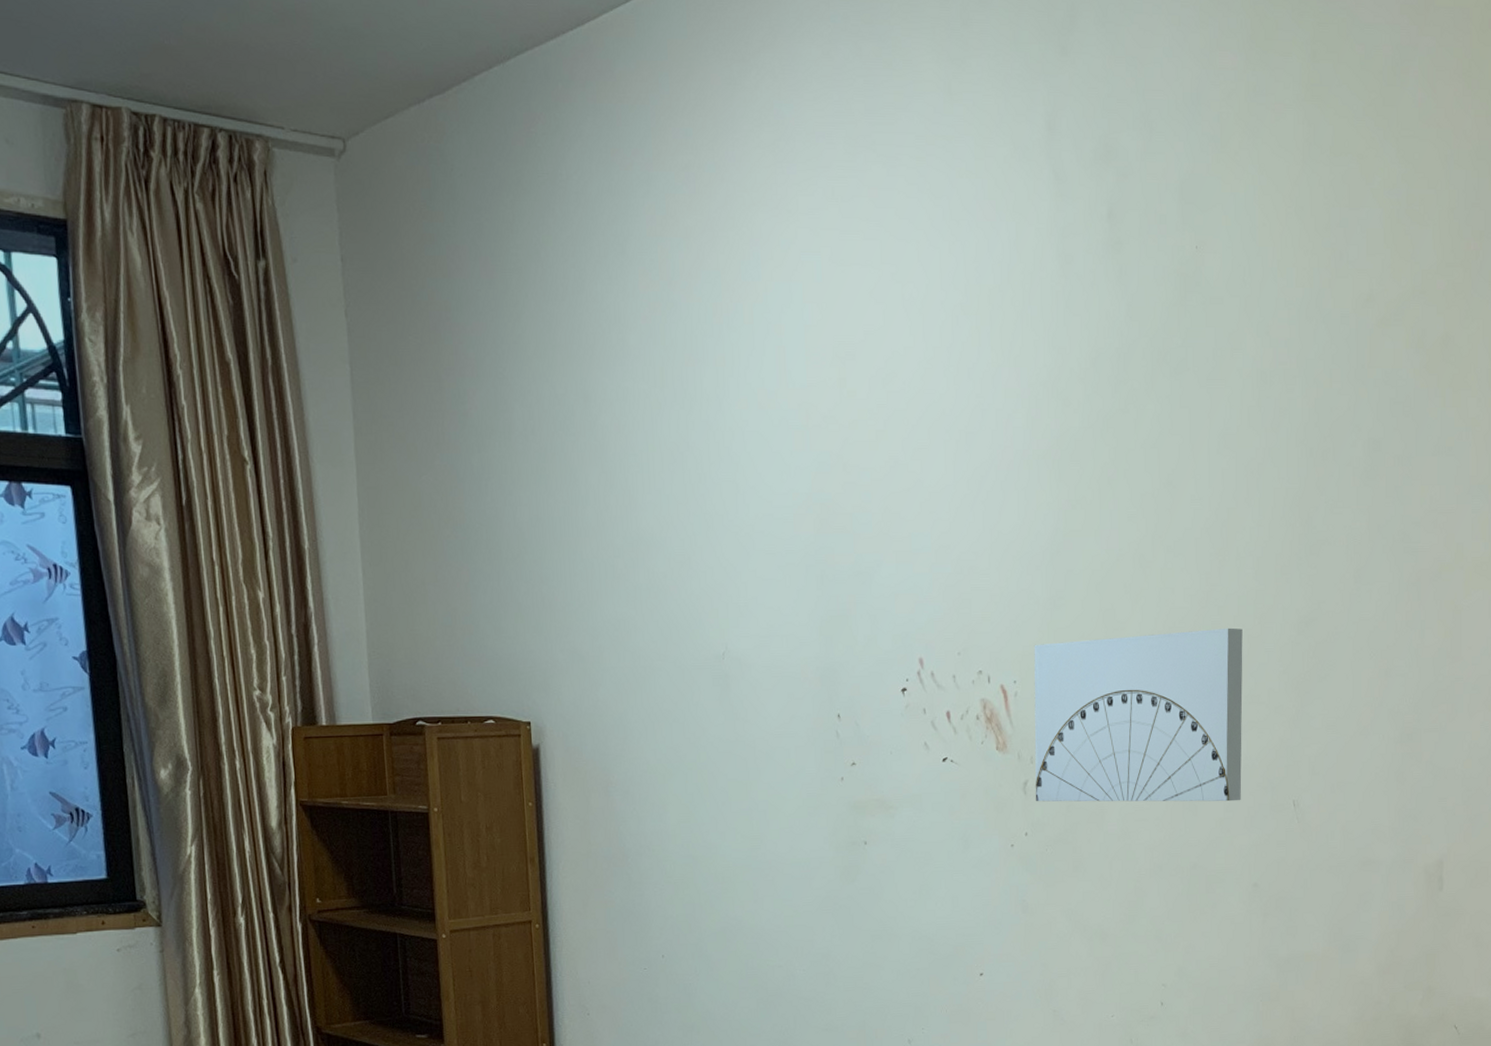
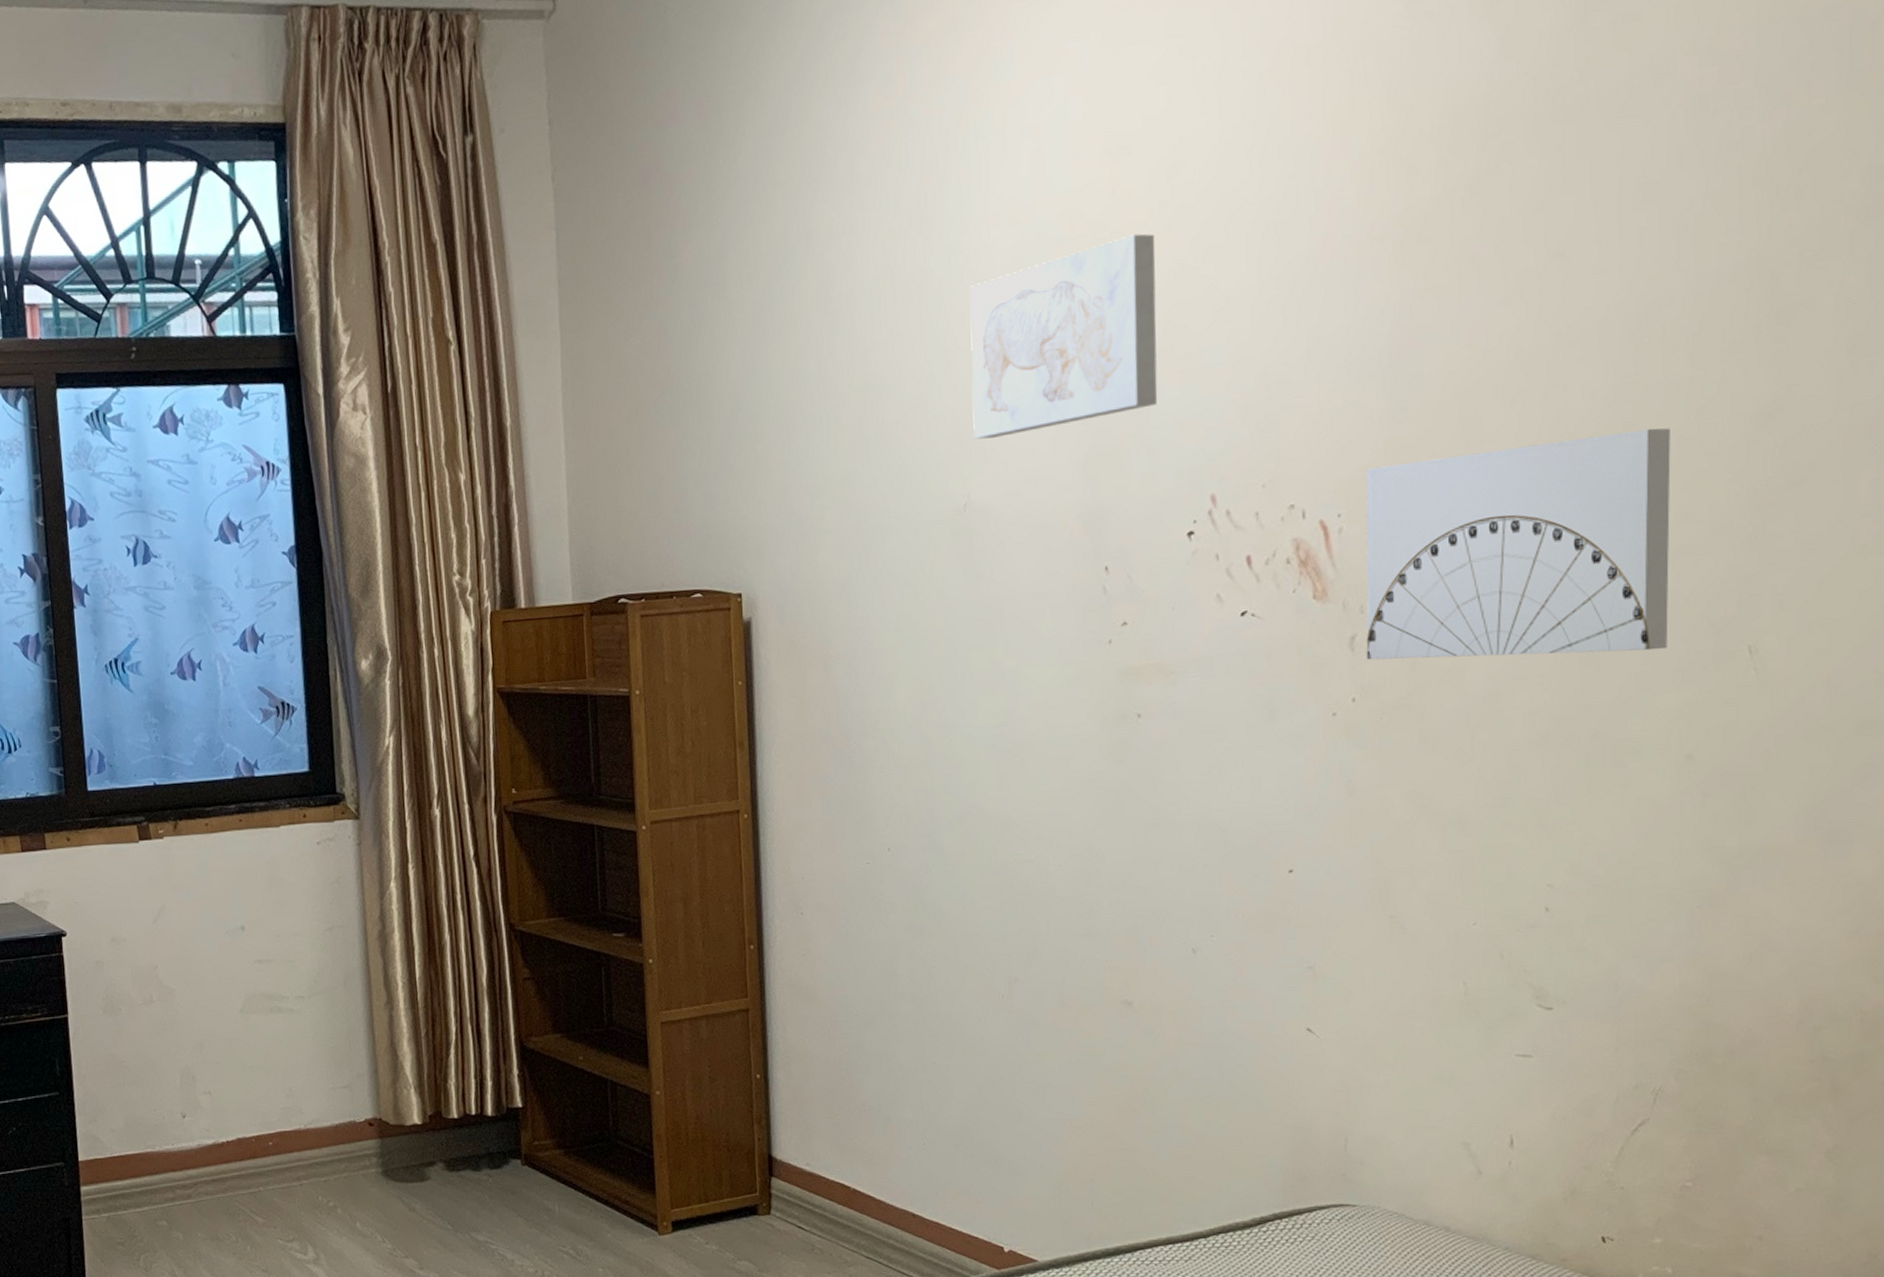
wall art: none [725,430,878,596] -> present [969,233,1158,440]

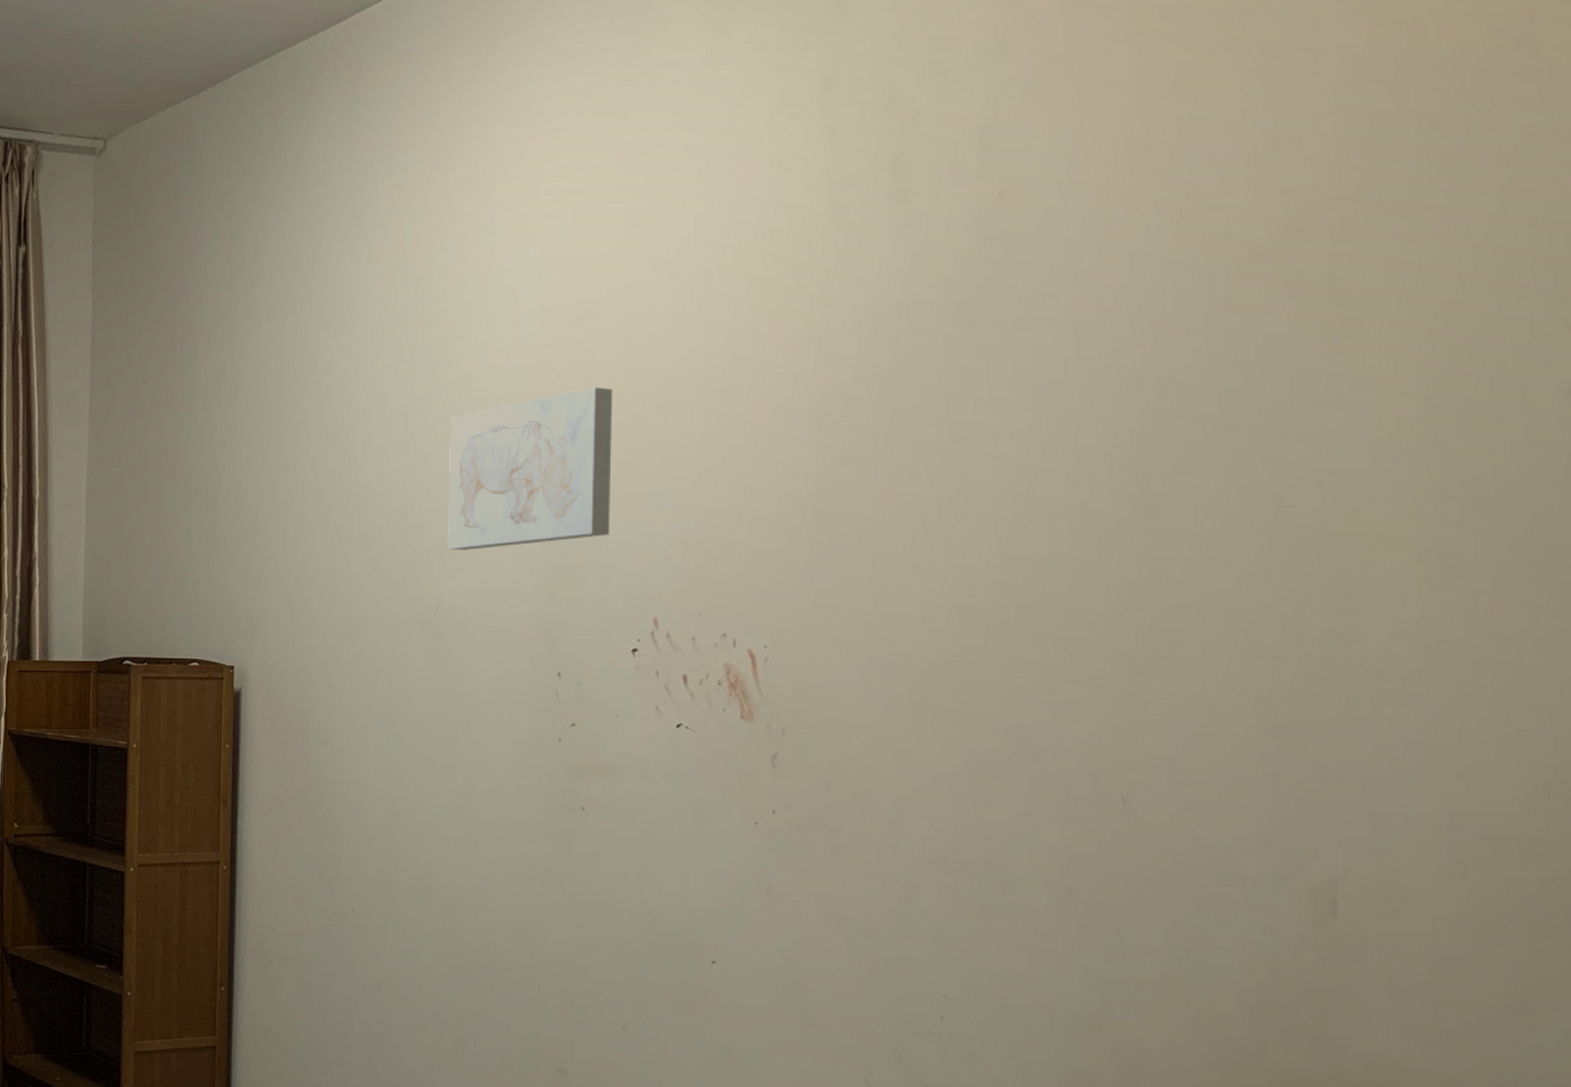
wall art: present [1365,428,1671,660] -> none [786,596,1055,792]

